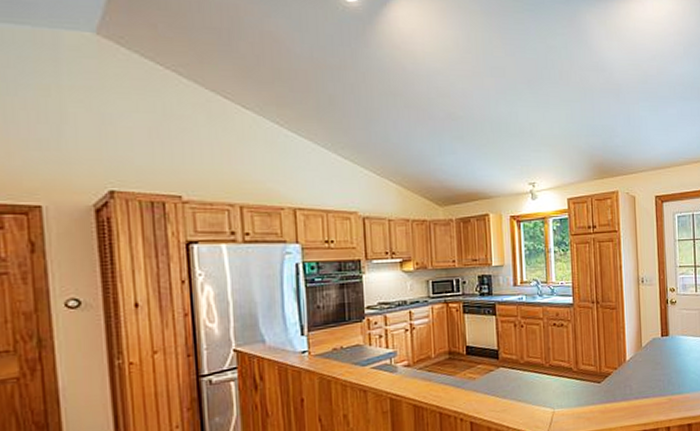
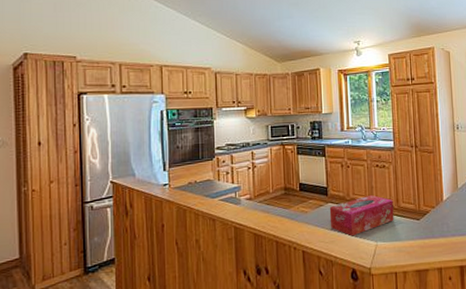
tissue box: none [500,356,573,404] -> present [329,194,394,237]

